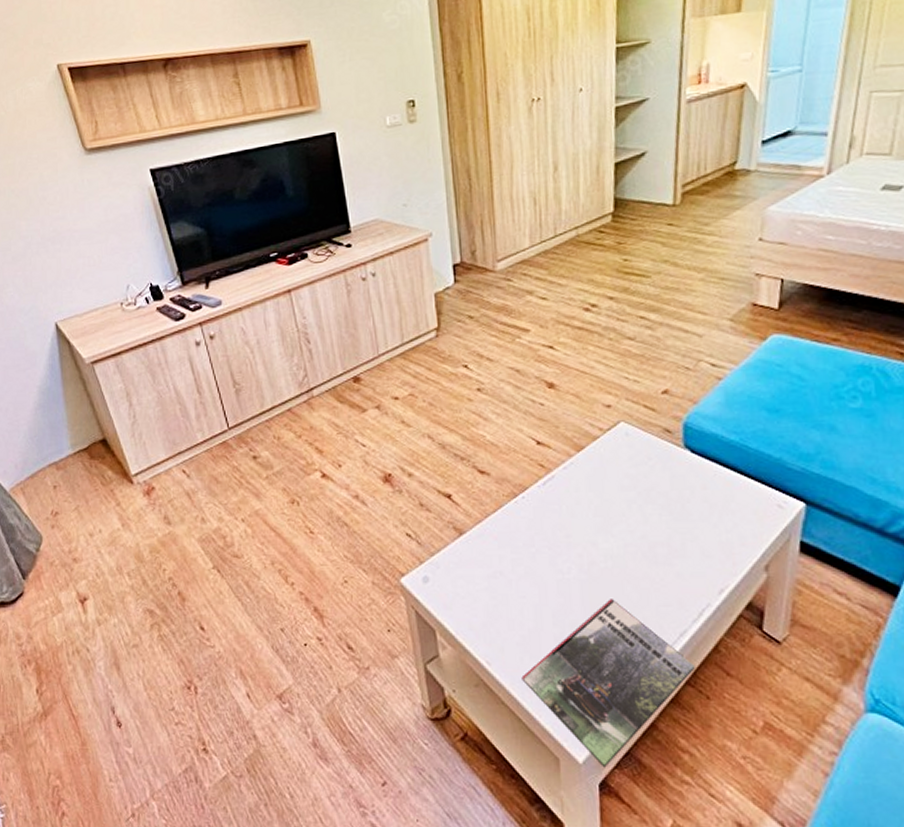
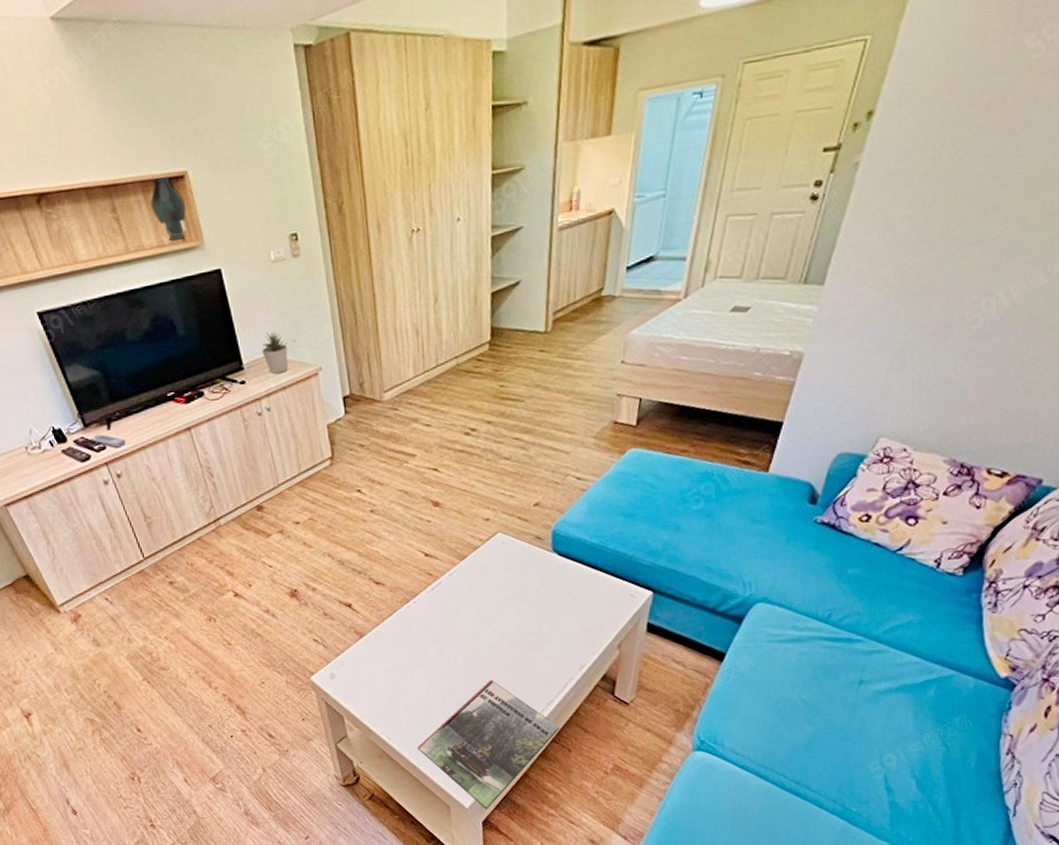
vase: none [272,42,307,104] -> present [150,174,188,240]
potted plant: none [371,195,398,238] -> present [262,331,288,374]

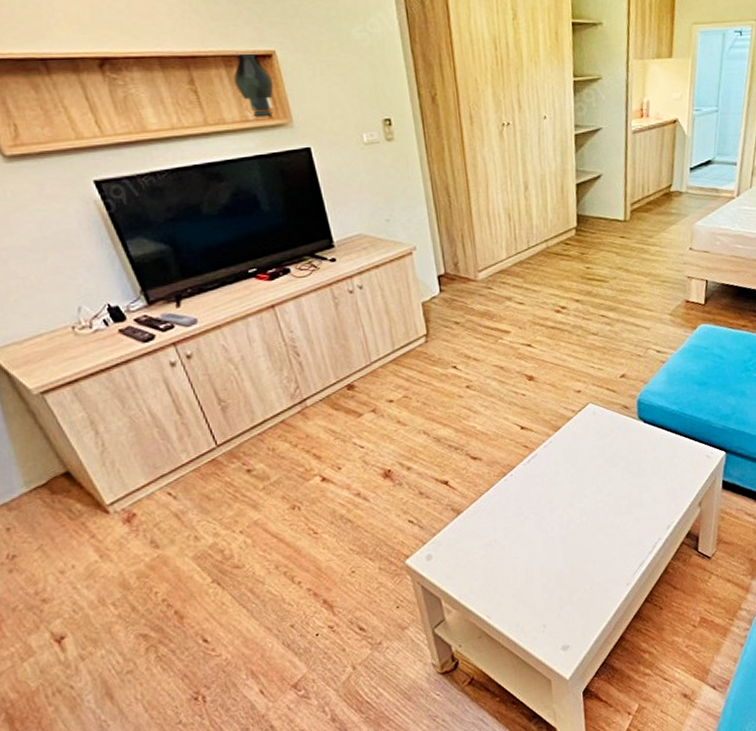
potted plant: present [262,331,288,374] -> none [354,210,382,252]
magazine: present [417,680,560,810] -> none [517,546,652,679]

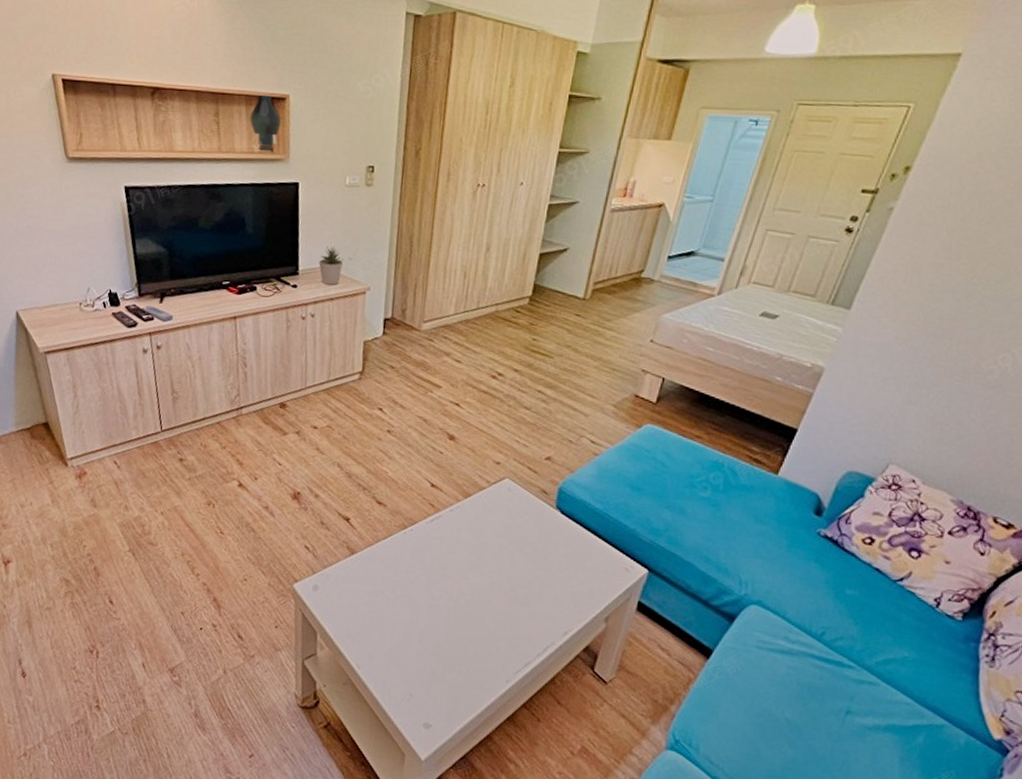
potted plant: none [354,210,382,252] -> present [319,246,344,285]

